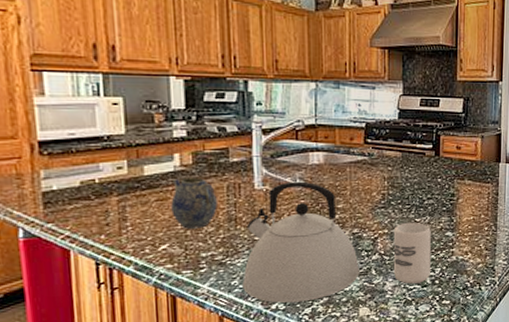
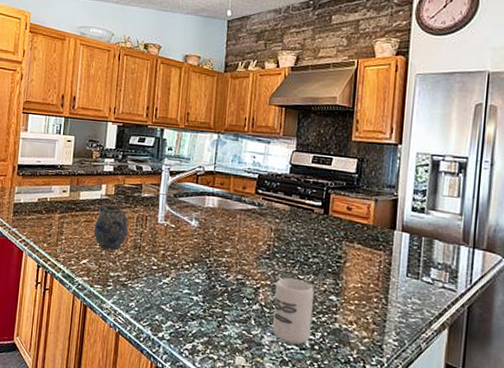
kettle: present [242,181,360,304] -> none [137,220,240,337]

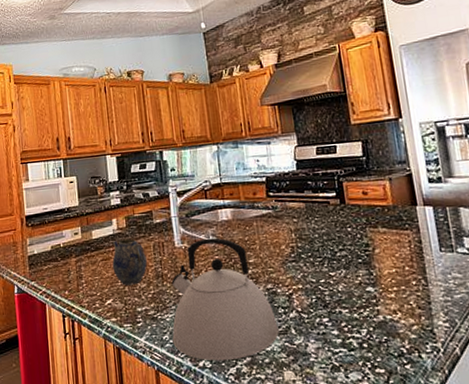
kettle: none [137,220,240,337] -> present [171,237,279,361]
cup: present [272,277,314,345] -> none [308,276,356,347]

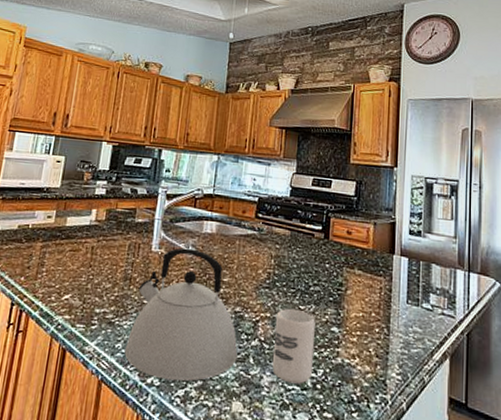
teapot: present [112,238,147,285] -> none [79,232,119,283]
cup: none [308,276,356,347] -> present [272,308,316,384]

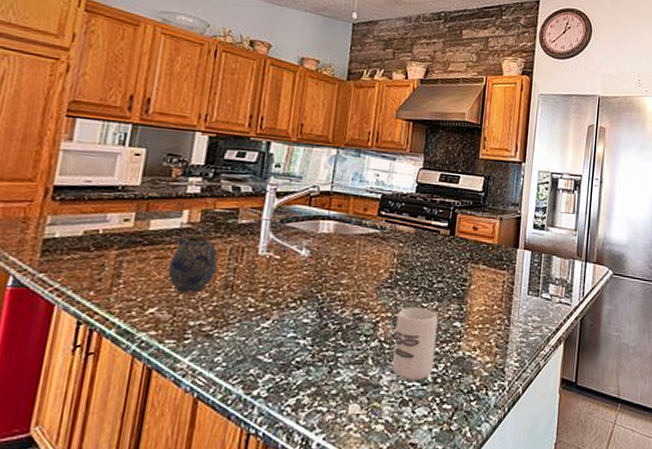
teapot: none [79,232,119,283] -> present [168,236,218,293]
kettle: present [124,247,238,382] -> none [225,250,356,390]

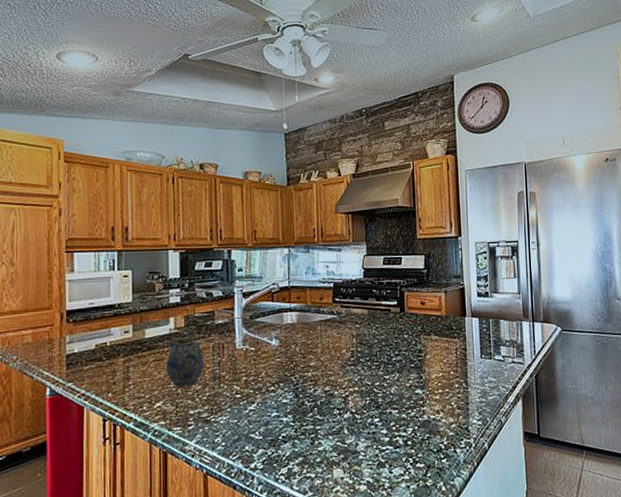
cup: present [392,306,438,380] -> none [363,379,402,445]

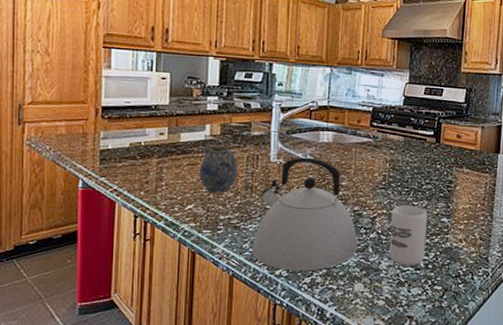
kettle: none [225,340,332,463] -> present [252,157,358,271]
cup: none [363,379,402,445] -> present [389,204,428,266]

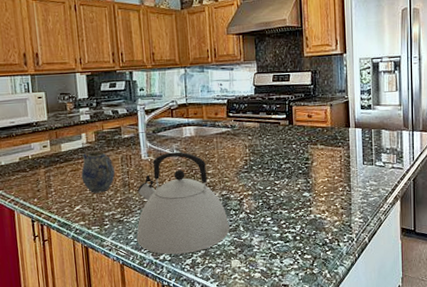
cup: present [389,204,428,266] -> none [256,184,292,240]

